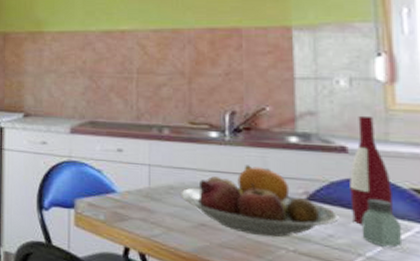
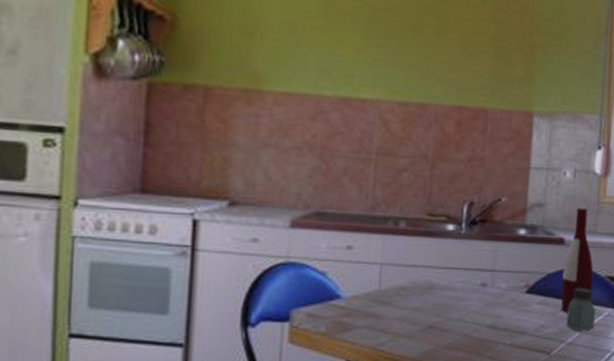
fruit bowl: present [179,165,339,238] -> none [410,260,551,333]

